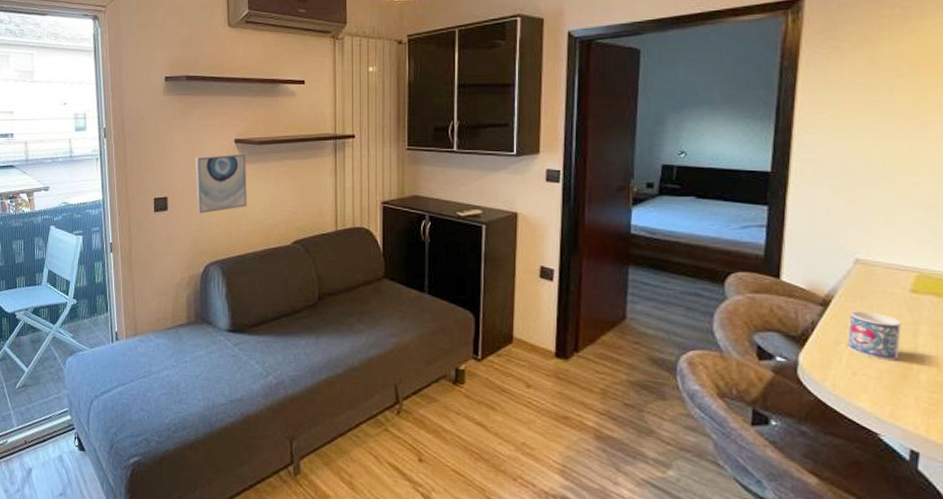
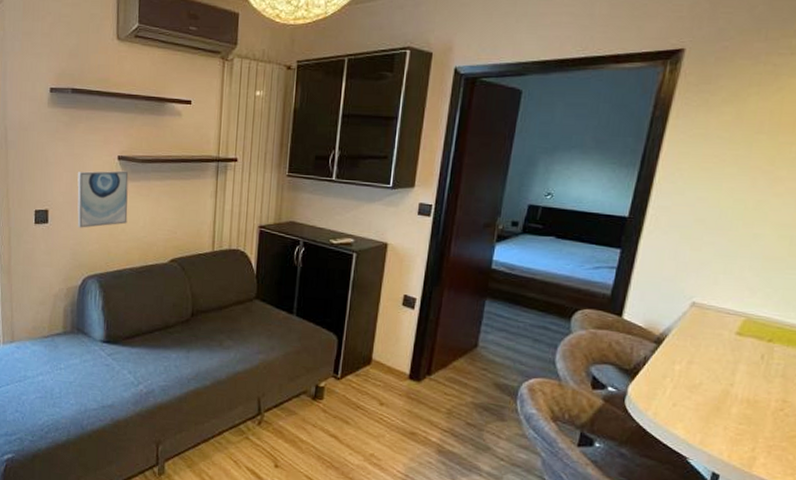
mug: present [847,311,902,360] -> none [673,349,723,394]

